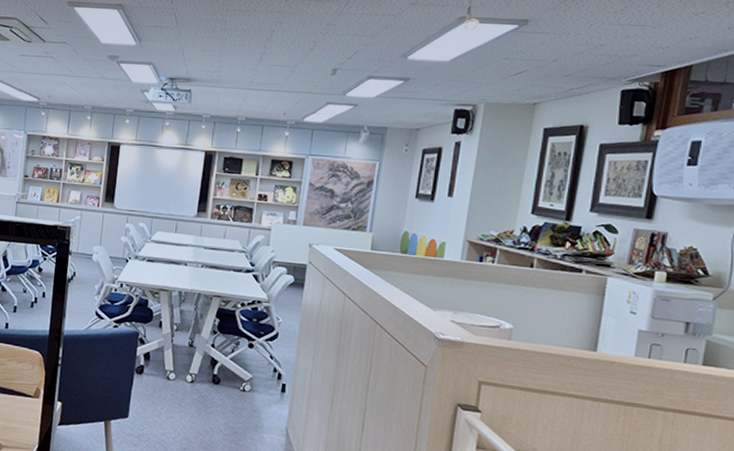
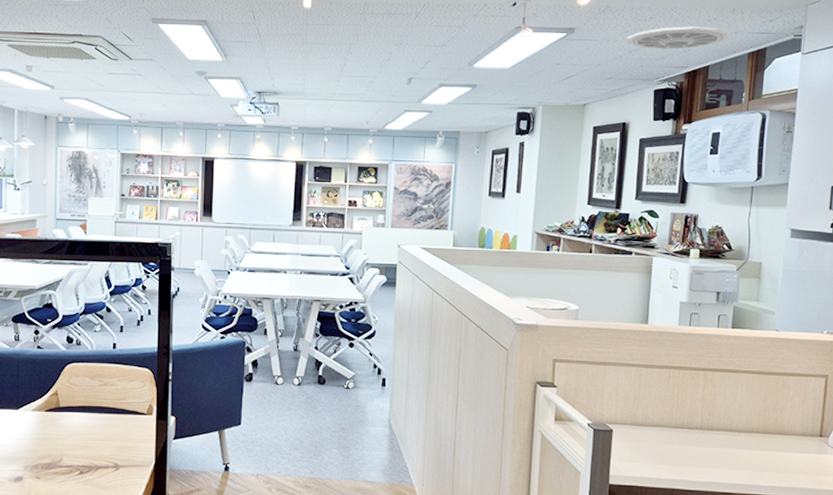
ceiling vent: none [591,20,722,46] -> present [627,26,730,49]

